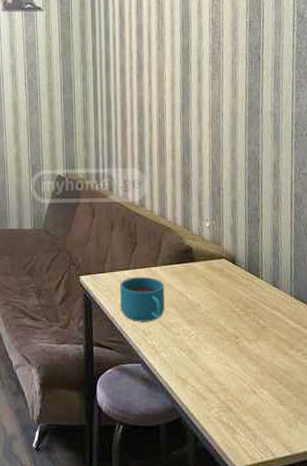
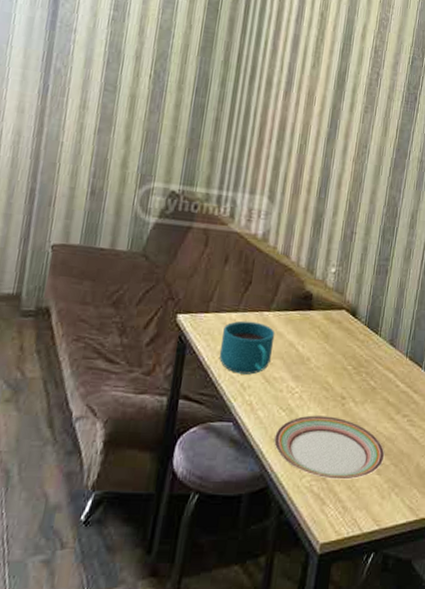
plate: none [180,354,286,410] -> present [274,415,385,480]

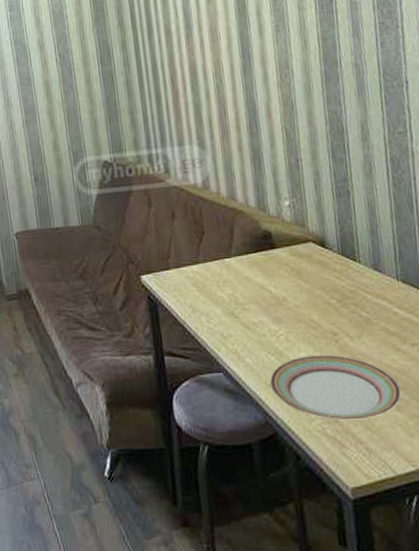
cup: present [219,320,275,375] -> none [189,270,245,324]

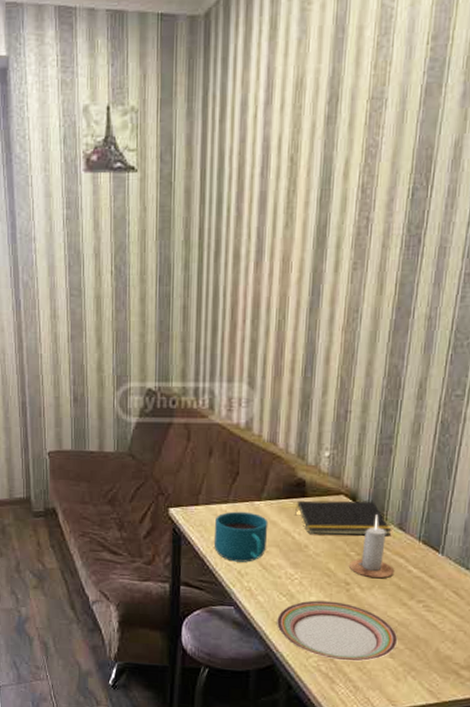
cup: none [189,270,245,324] -> present [213,511,268,562]
notepad: none [266,244,368,287] -> present [294,500,392,536]
candle: none [332,258,381,326] -> present [349,515,395,579]

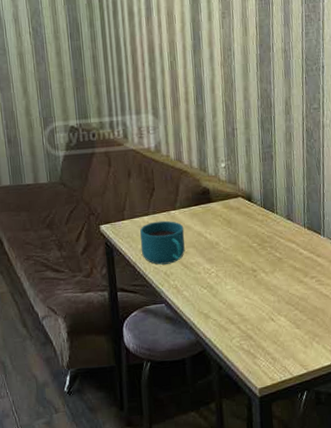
plate: present [277,600,398,662] -> none [202,287,301,338]
notepad: present [294,500,392,536] -> none [203,199,283,234]
candle: present [349,515,395,579] -> none [254,210,290,264]

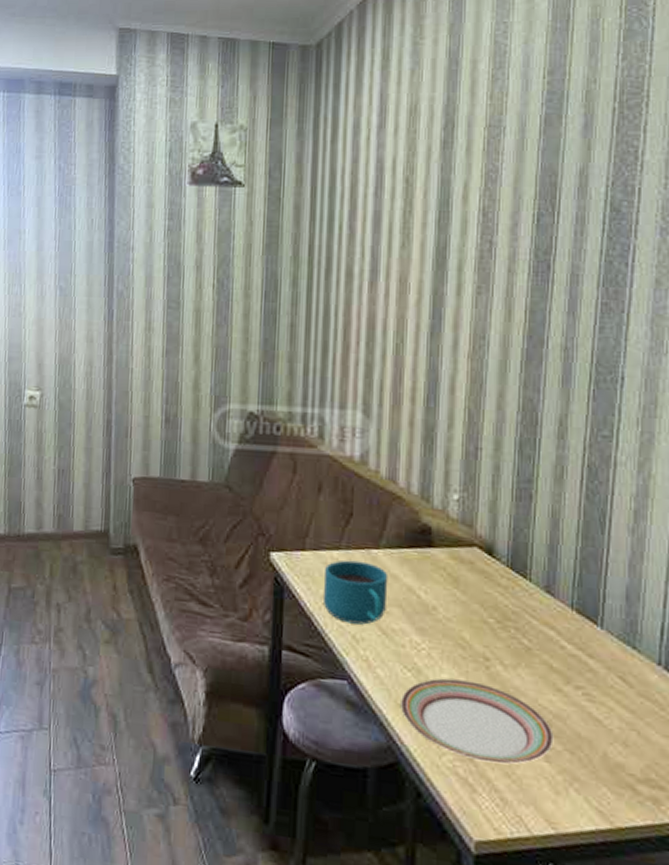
plate: none [202,287,301,338] -> present [401,678,554,764]

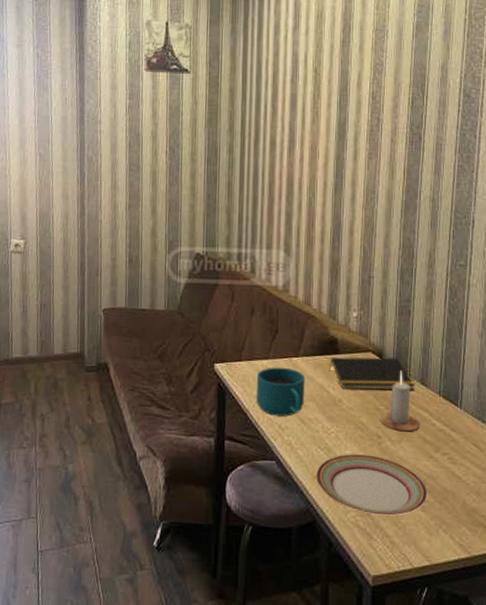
notepad: none [419,551,538,600] -> present [328,357,415,390]
candle: none [488,573,544,655] -> present [380,371,420,432]

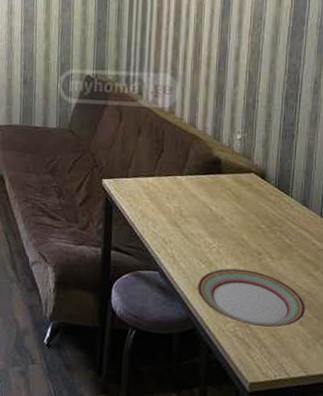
cup: present [256,367,306,417] -> none [141,184,189,231]
notepad: present [328,357,415,390] -> none [211,176,297,211]
candle: present [380,371,420,432] -> none [261,192,301,250]

